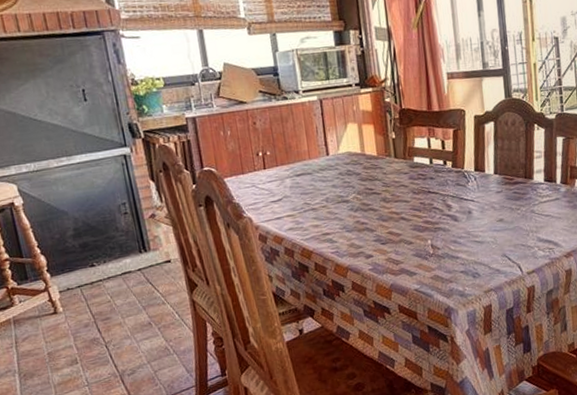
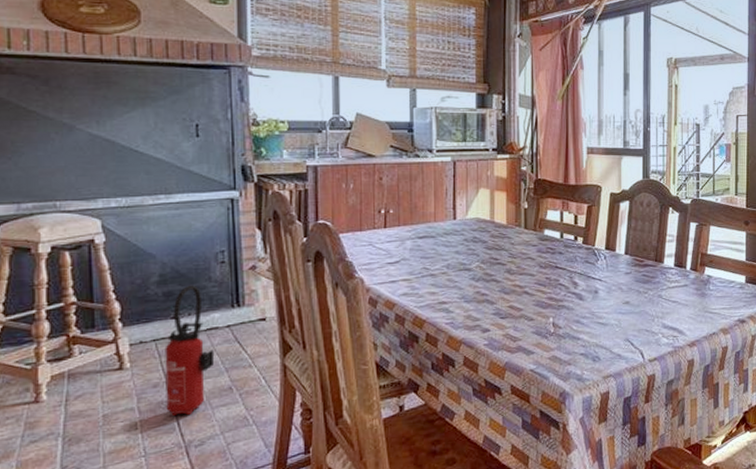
fire extinguisher: none [89,235,133,350] -> present [165,285,215,416]

